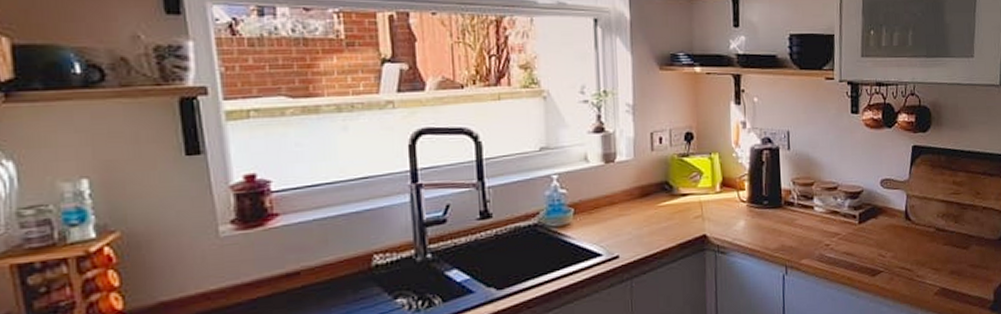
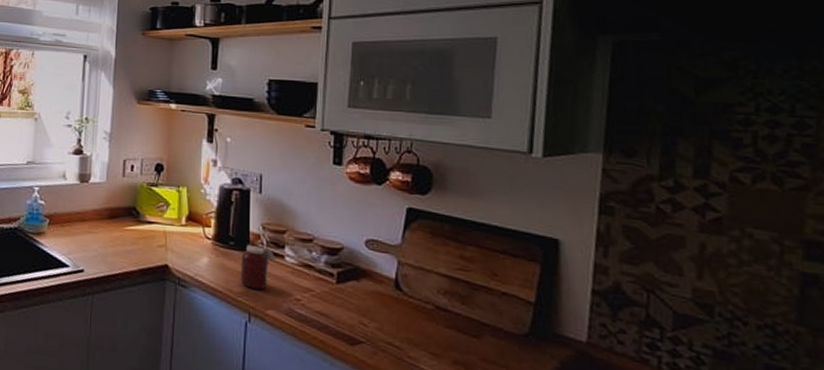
jar: none [775,201,808,243] -> present [240,244,278,290]

